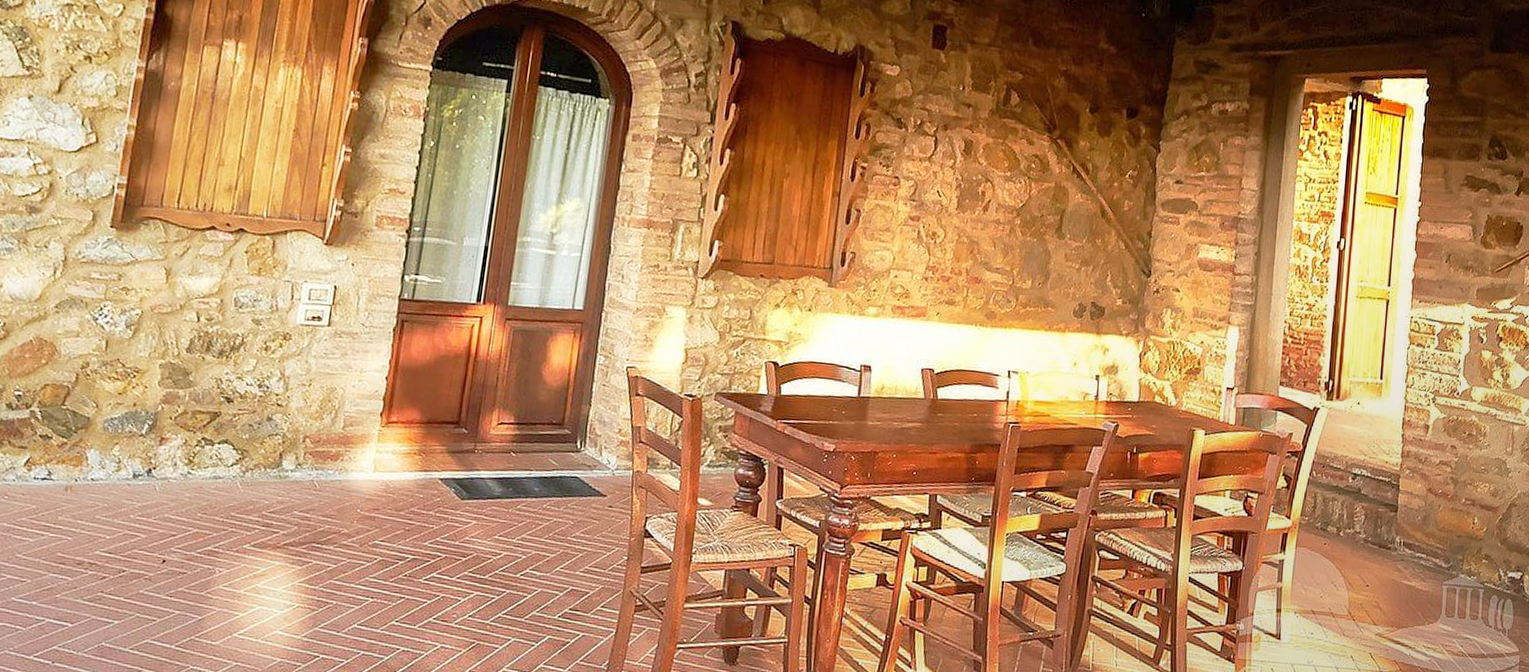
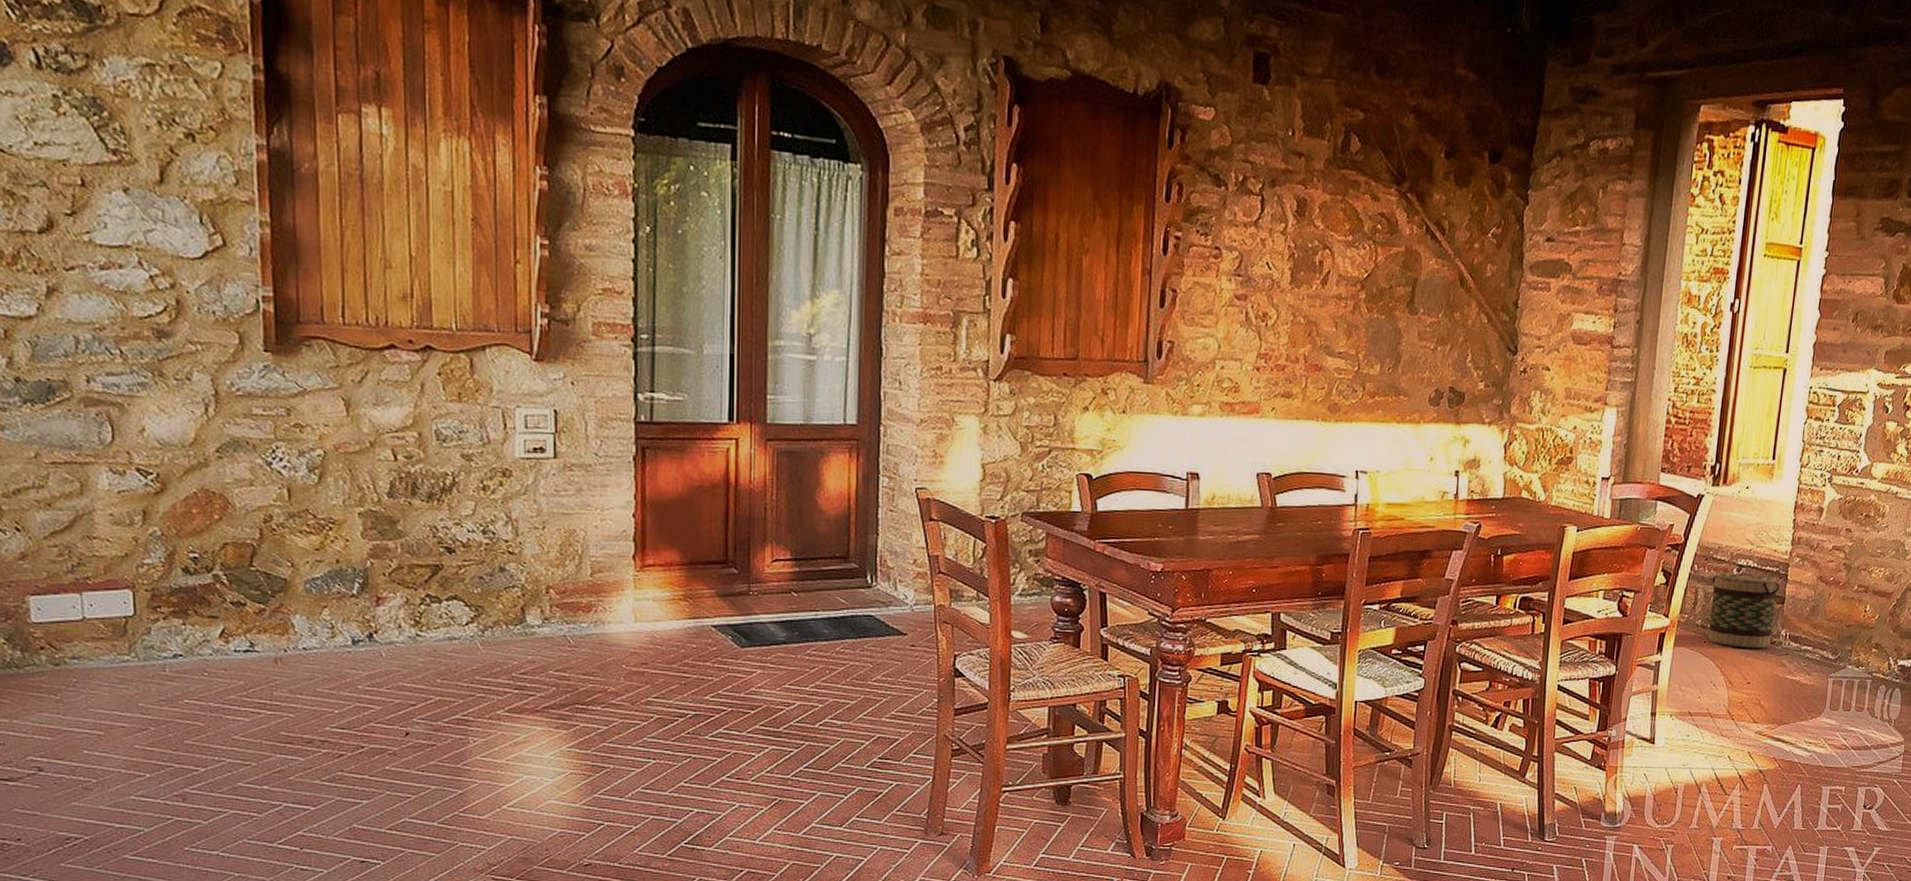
basket: none [1327,479,1393,554] -> present [1707,572,1780,649]

